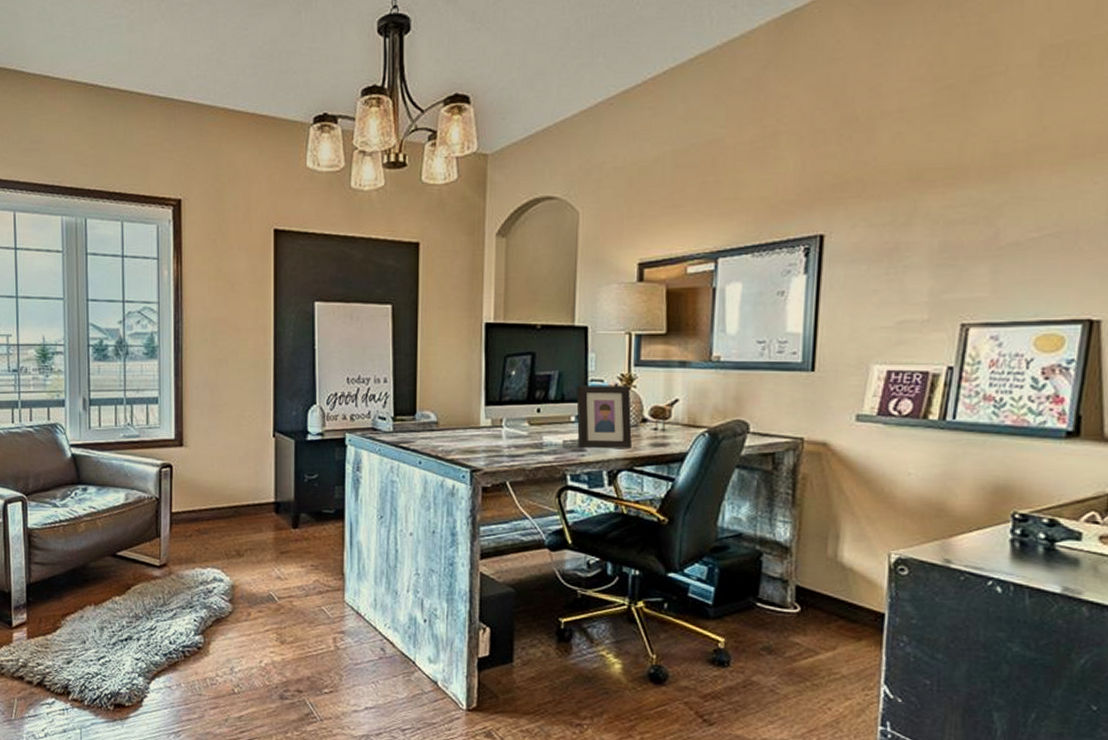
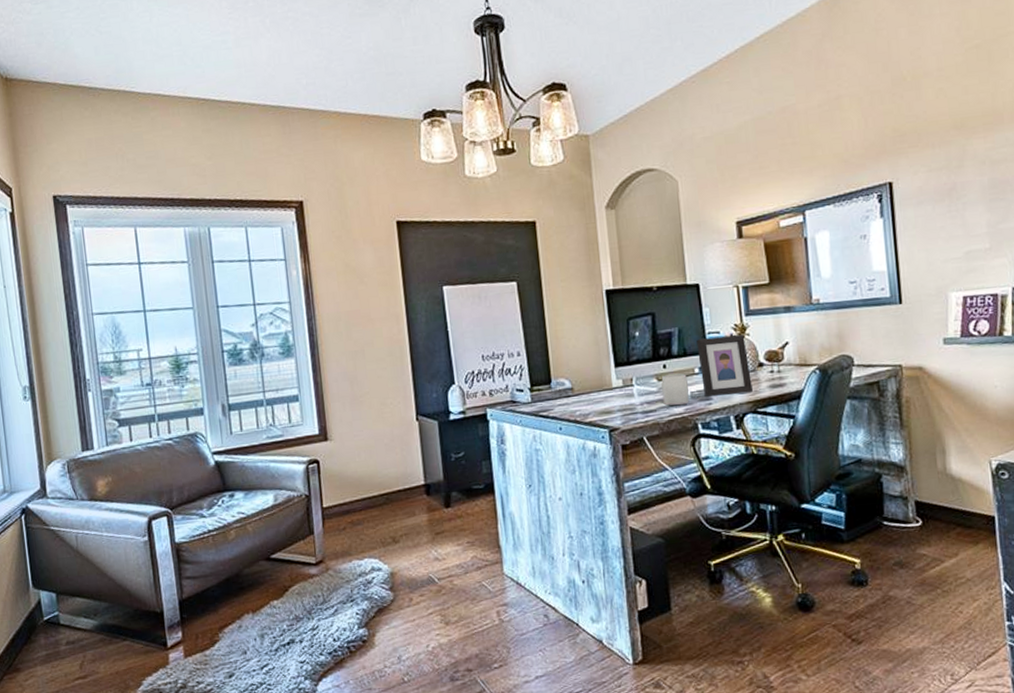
mug: none [532,419,563,454] -> present [661,373,689,406]

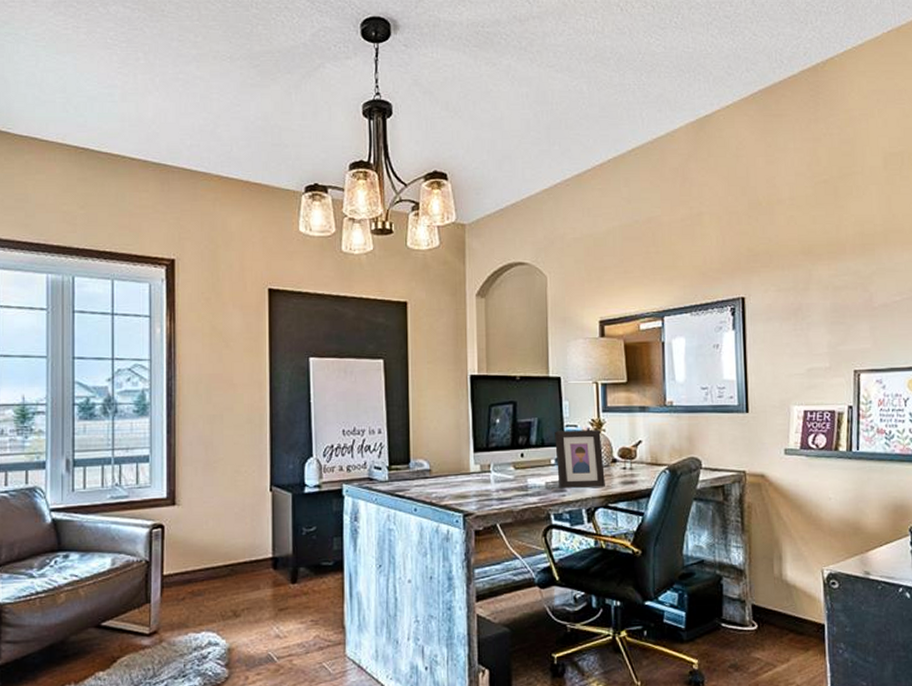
mug: present [661,373,689,406] -> none [518,463,545,495]

